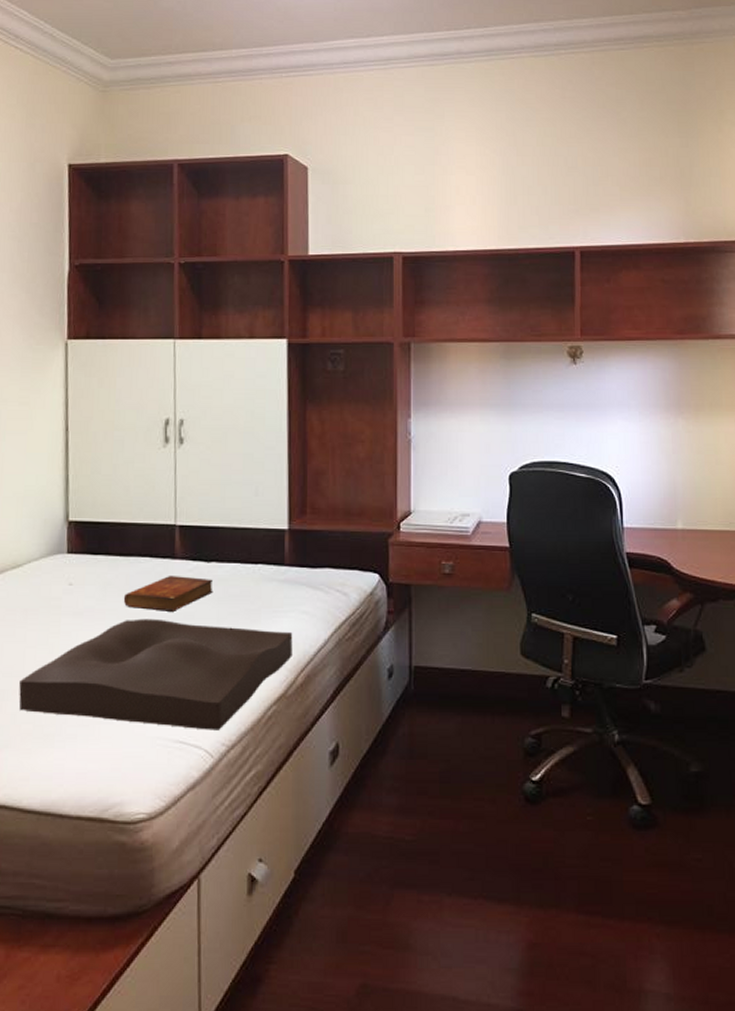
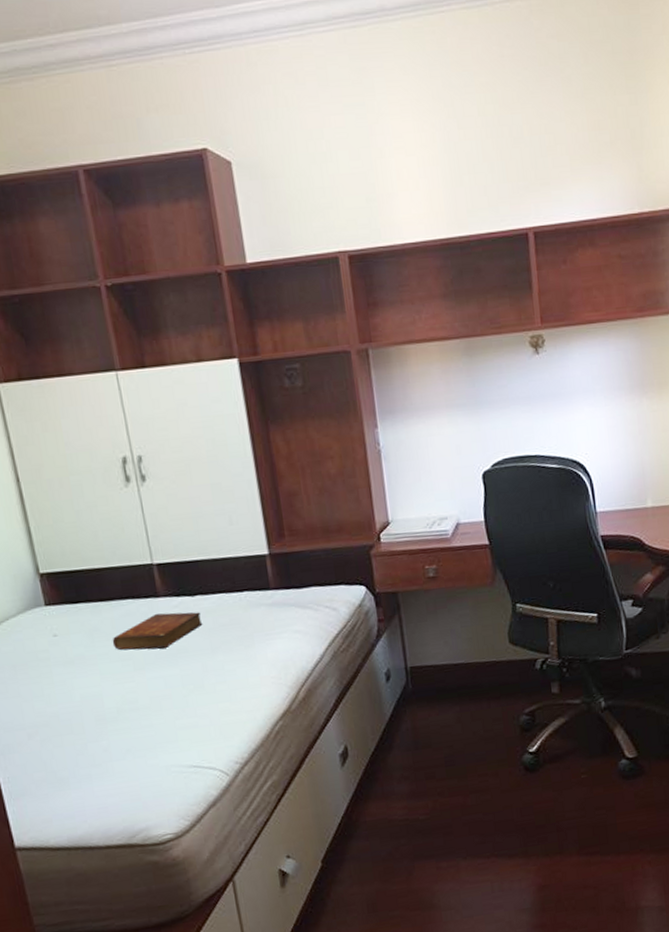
cushion: present [18,618,293,730] -> none [22,651,291,761]

